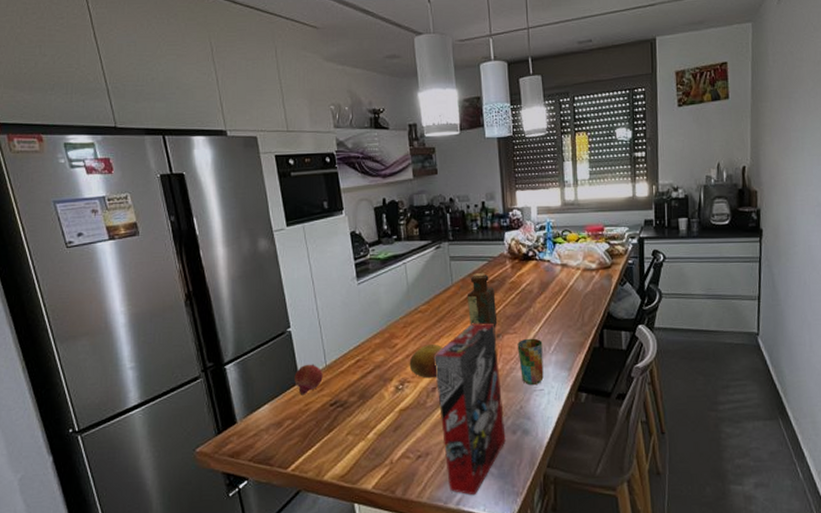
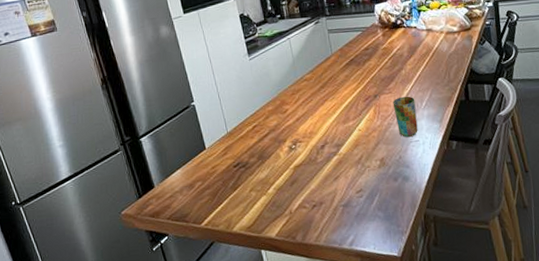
fruit: present [294,364,323,395] -> none [201,132,226,160]
fruit: present [409,343,442,379] -> none [299,107,327,138]
cereal box: present [433,323,506,496] -> none [320,86,389,237]
bottle: present [467,273,498,326] -> none [345,42,374,88]

